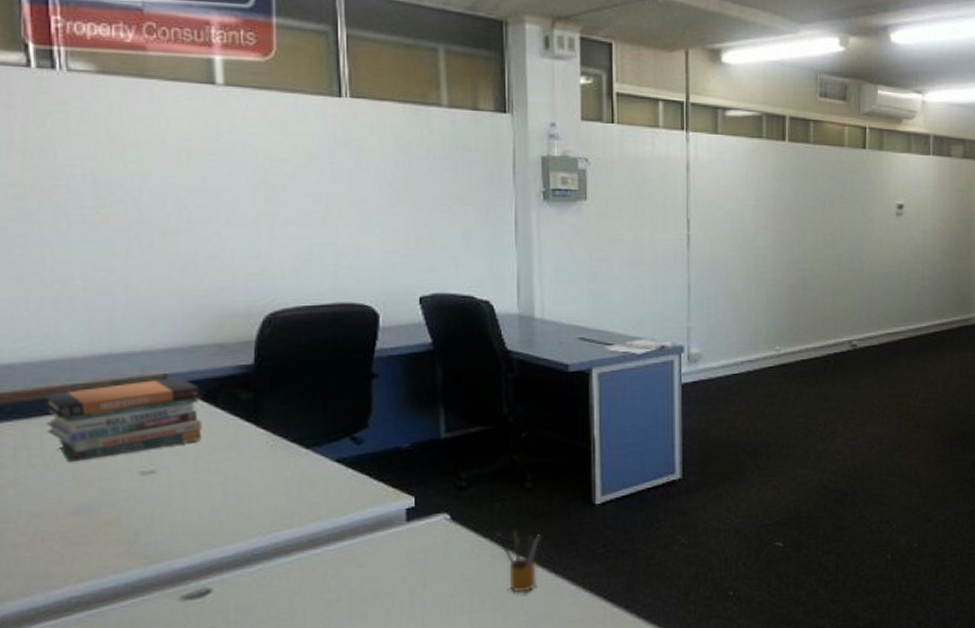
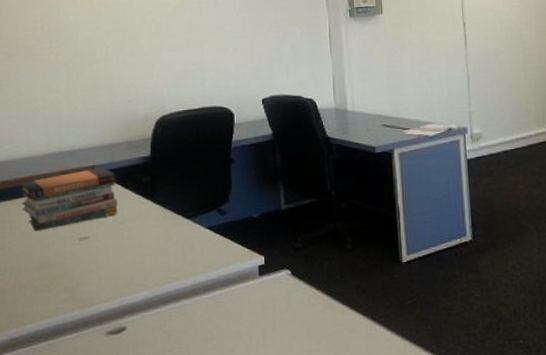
pencil box: present [497,529,541,593] -> none [326,283,361,336]

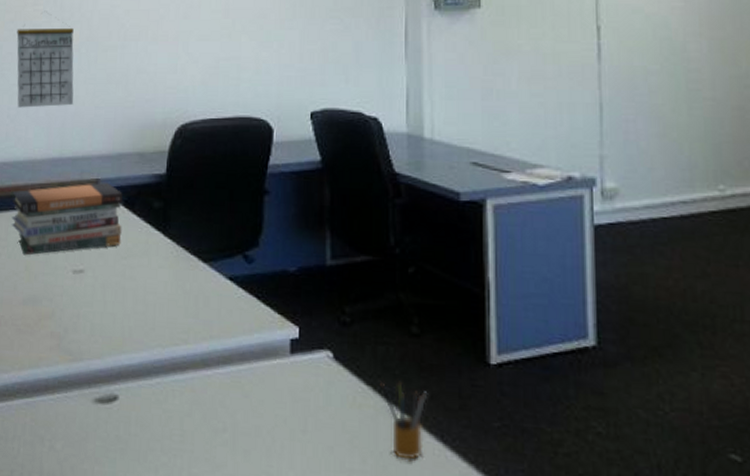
calendar: none [10,36,67,115] -> present [16,12,74,108]
pencil box: none [326,283,361,336] -> present [380,380,428,460]

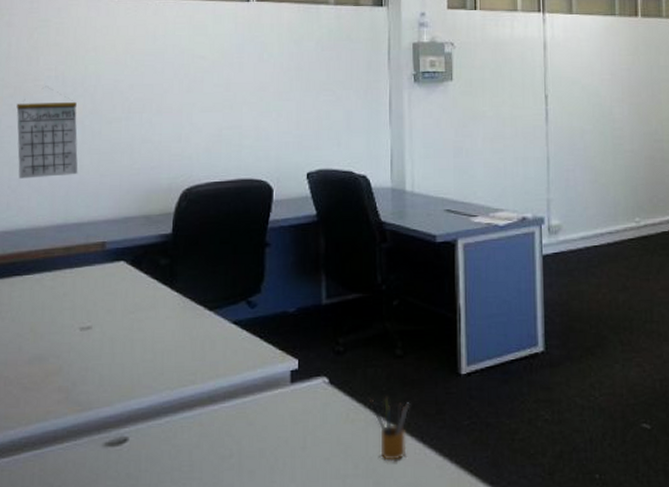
book stack: present [11,182,123,255] -> none [14,244,129,318]

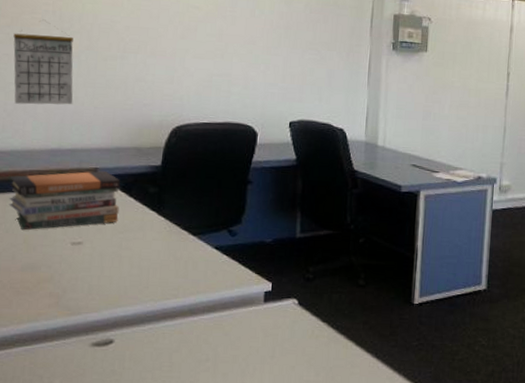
book stack: none [14,244,129,318] -> present [9,170,120,230]
pencil box: present [370,396,410,461] -> none [333,318,368,371]

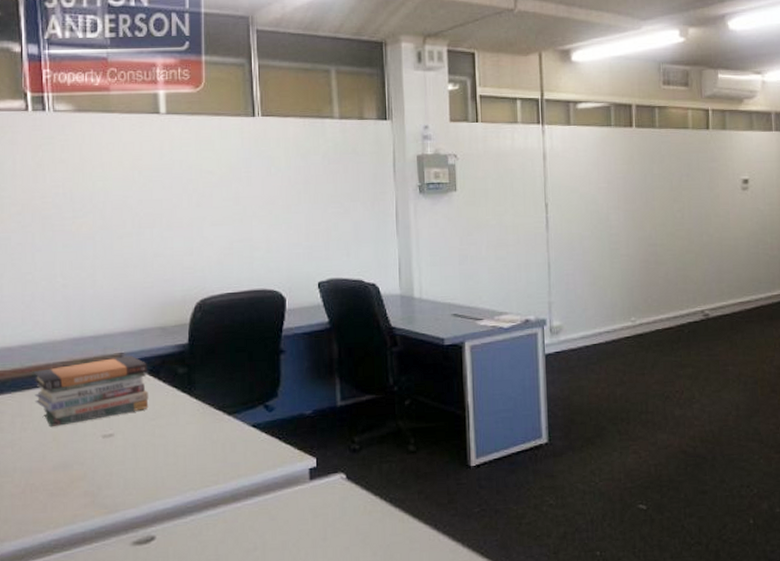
calendar: present [13,20,73,105] -> none [25,204,92,294]

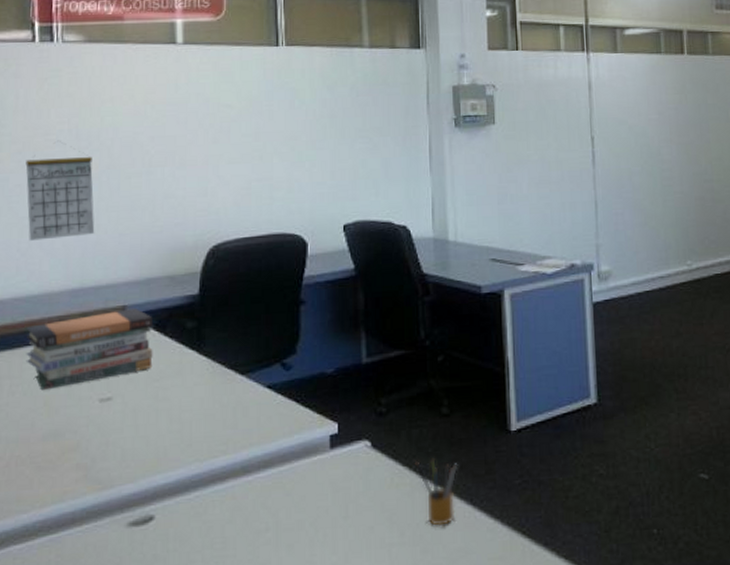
calendar: none [25,204,92,294] -> present [25,141,95,241]
pencil box: none [385,488,424,547] -> present [415,457,458,526]

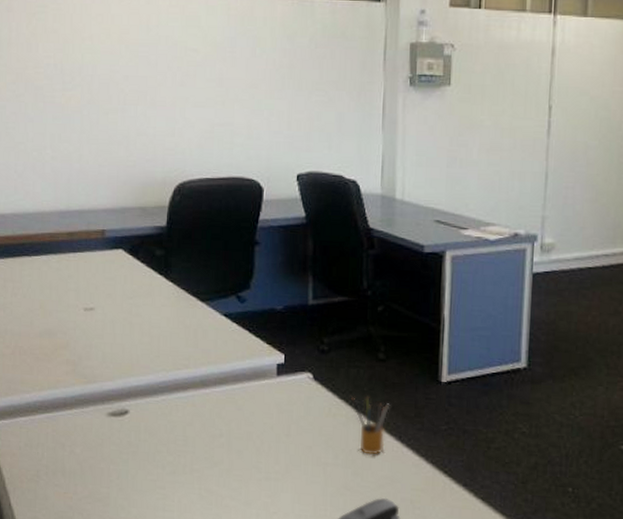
calendar: present [25,141,95,241] -> none [19,74,78,165]
book stack: present [26,307,153,391] -> none [24,232,128,295]

